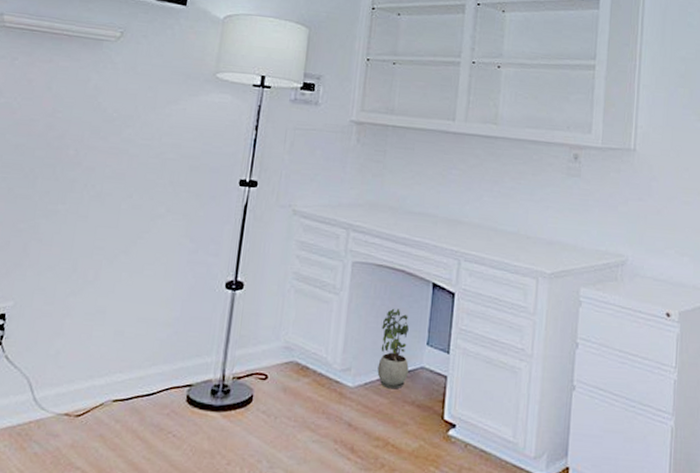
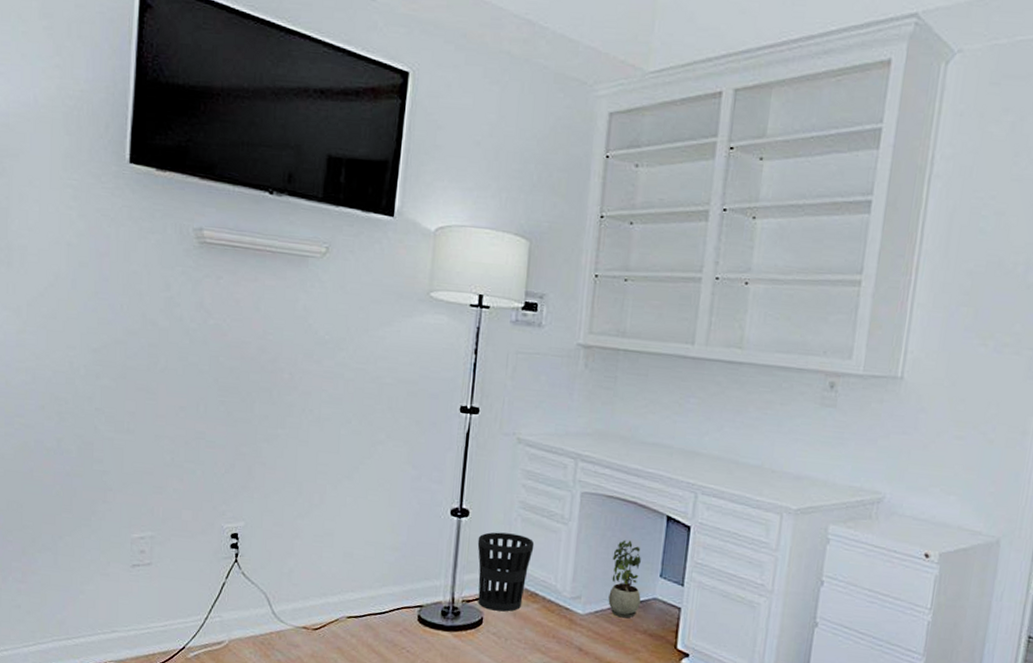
wastebasket: none [248,304,307,388] -> present [477,532,535,612]

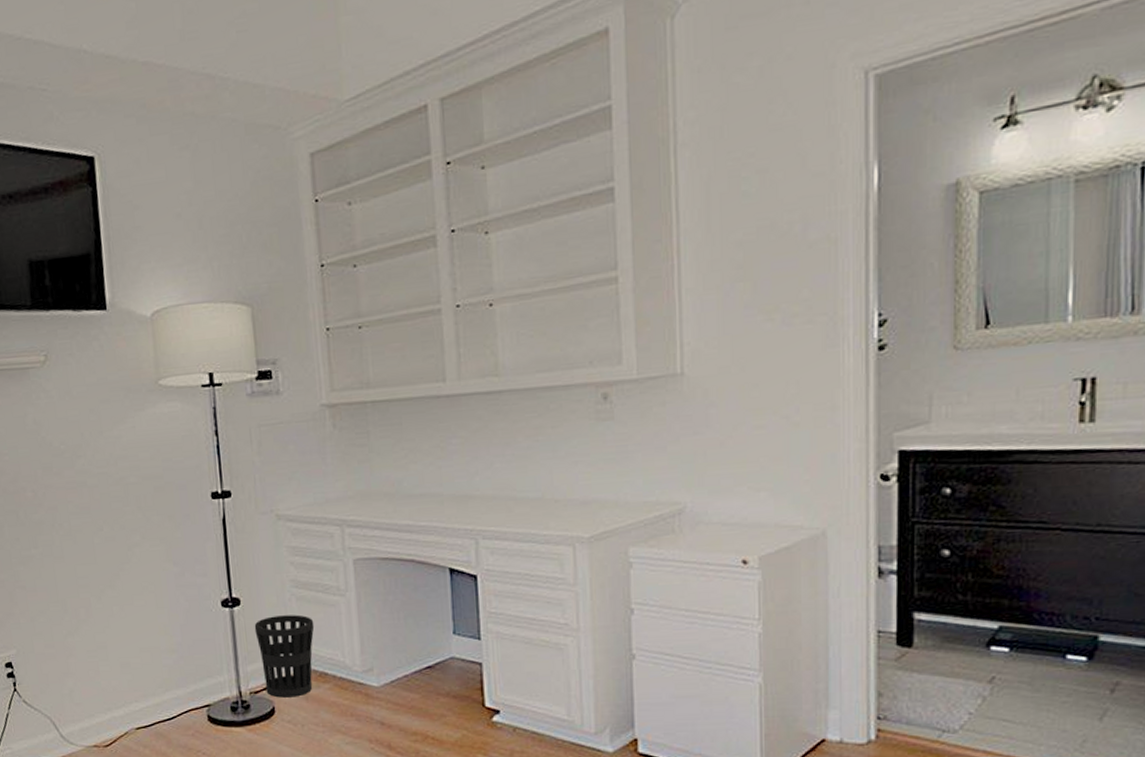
potted plant: present [608,540,641,618] -> none [399,601,438,684]

